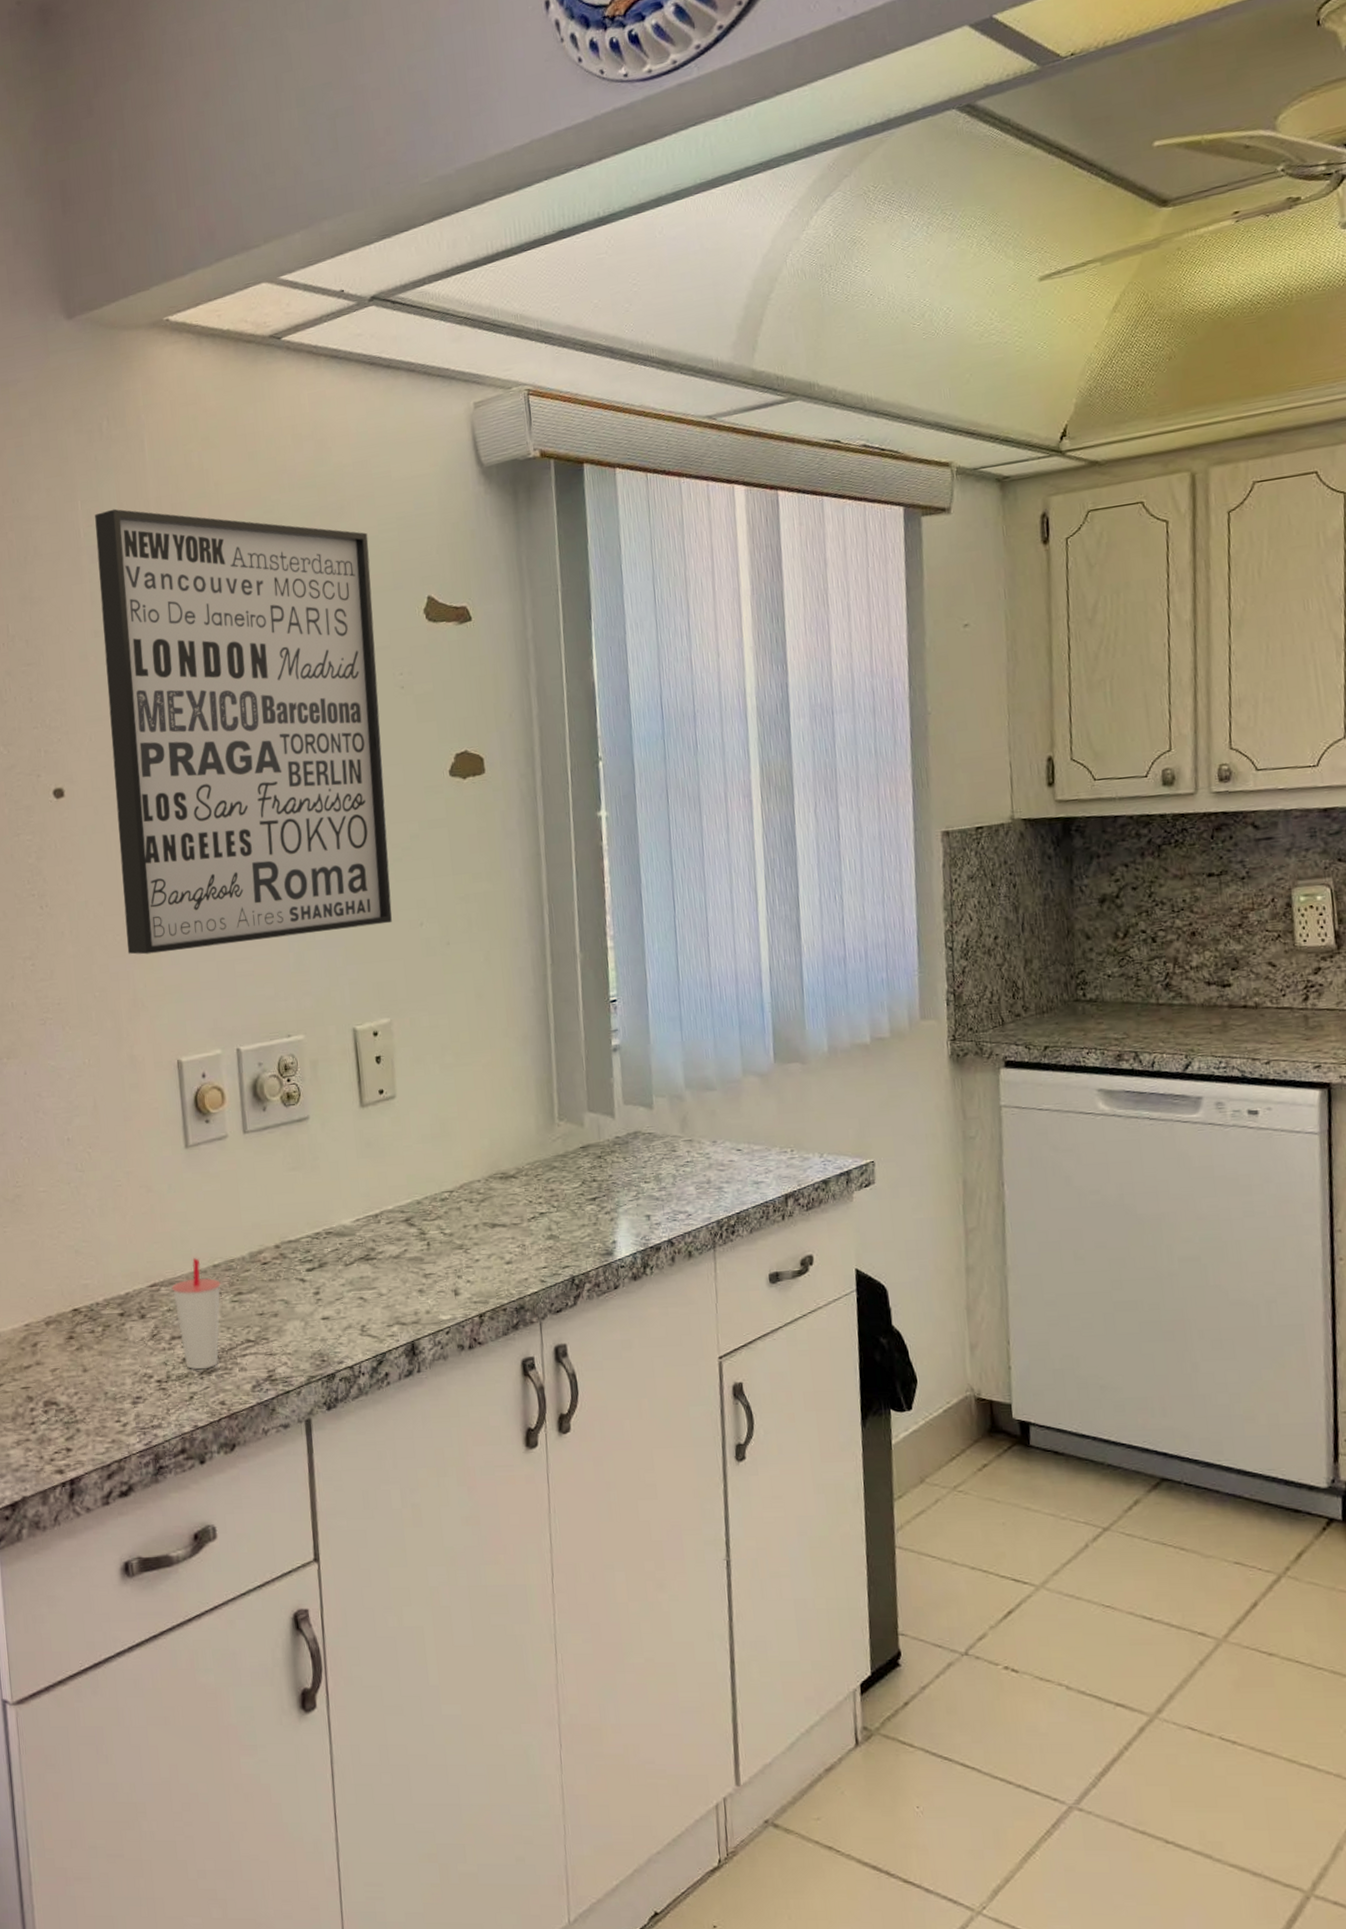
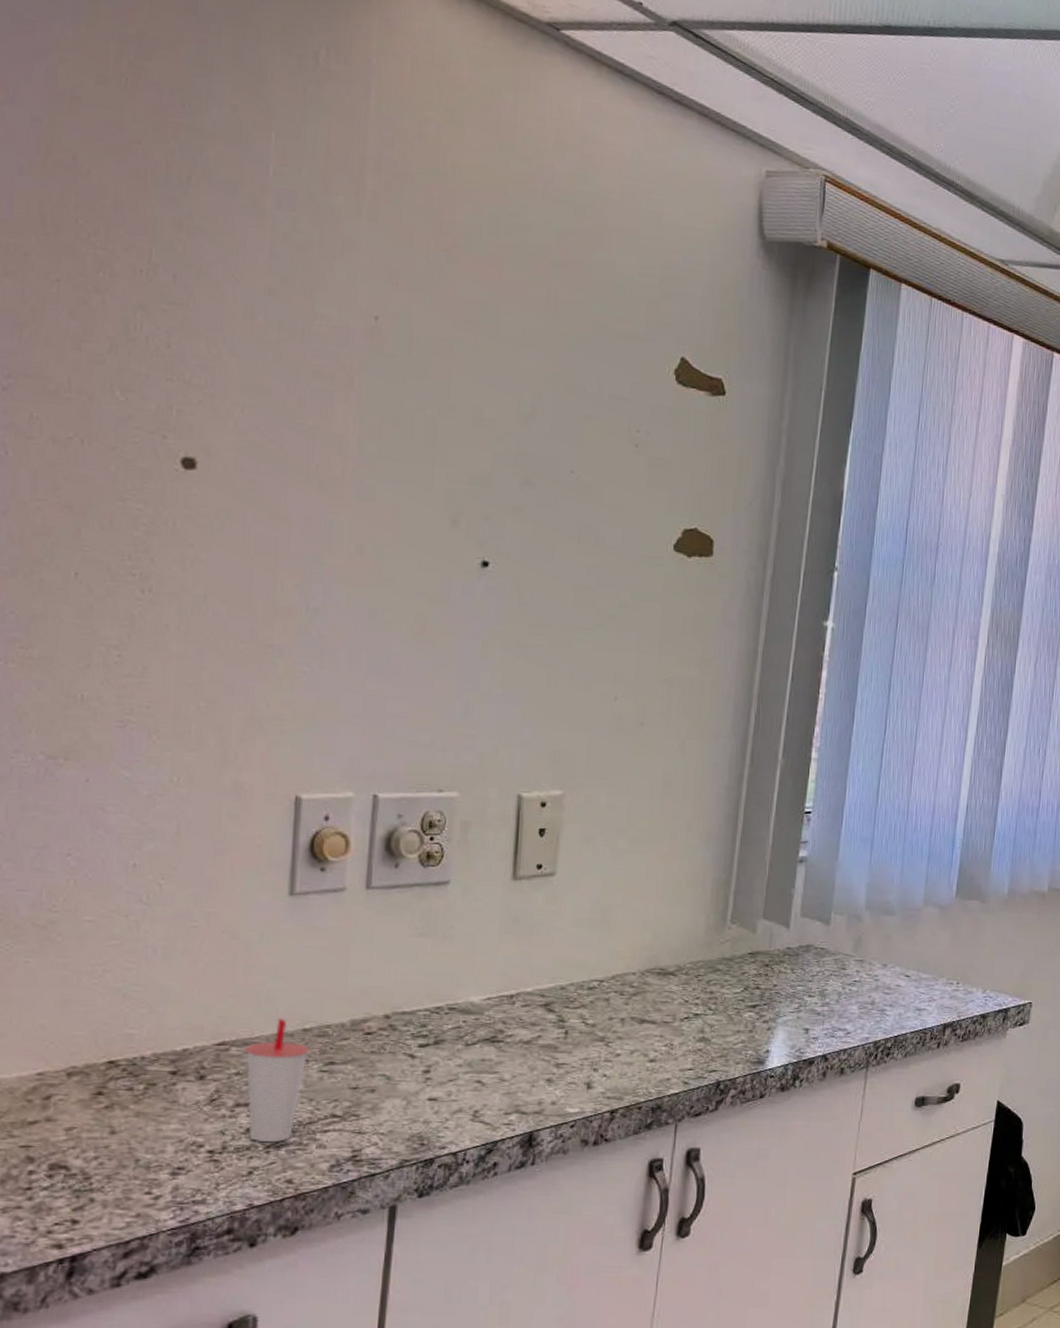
wall art: present [95,509,392,955] -> none [251,153,625,691]

